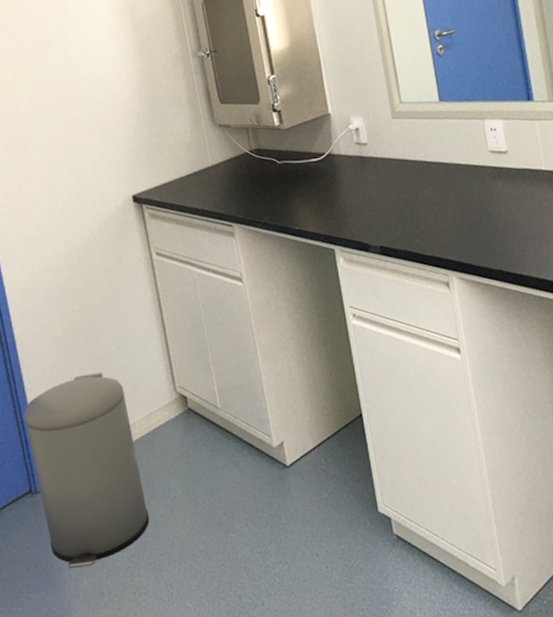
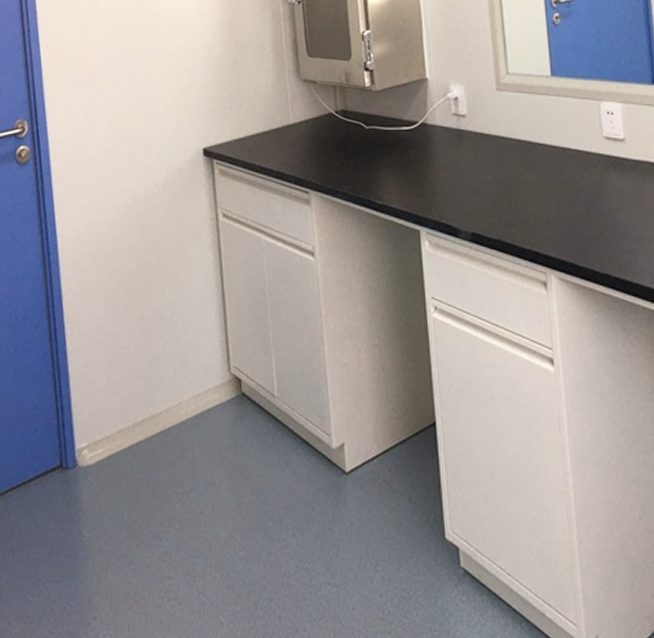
pedal bin: present [23,373,150,569] -> none [61,341,187,561]

